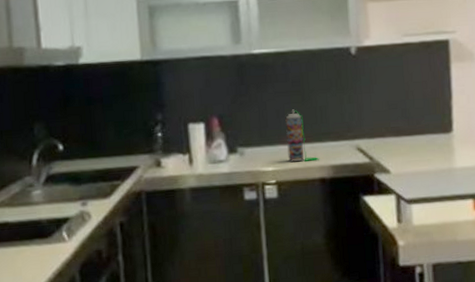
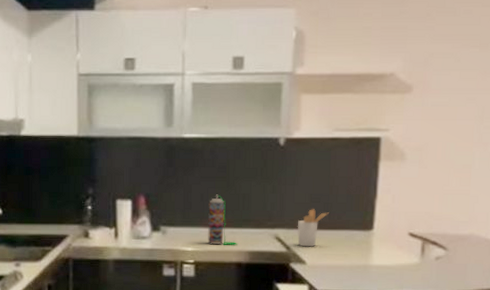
utensil holder: none [377,116,407,156] -> present [297,209,329,247]

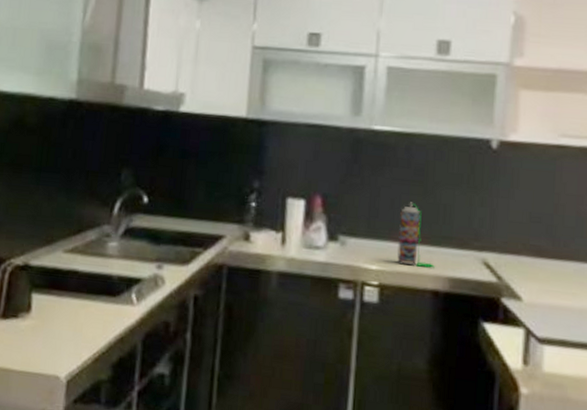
utensil holder: present [297,209,329,247] -> none [511,230,552,280]

